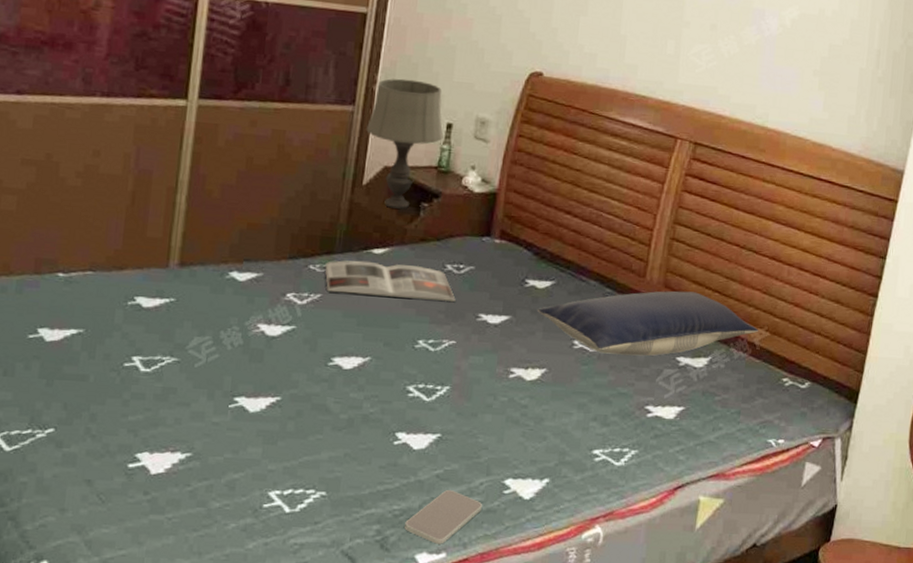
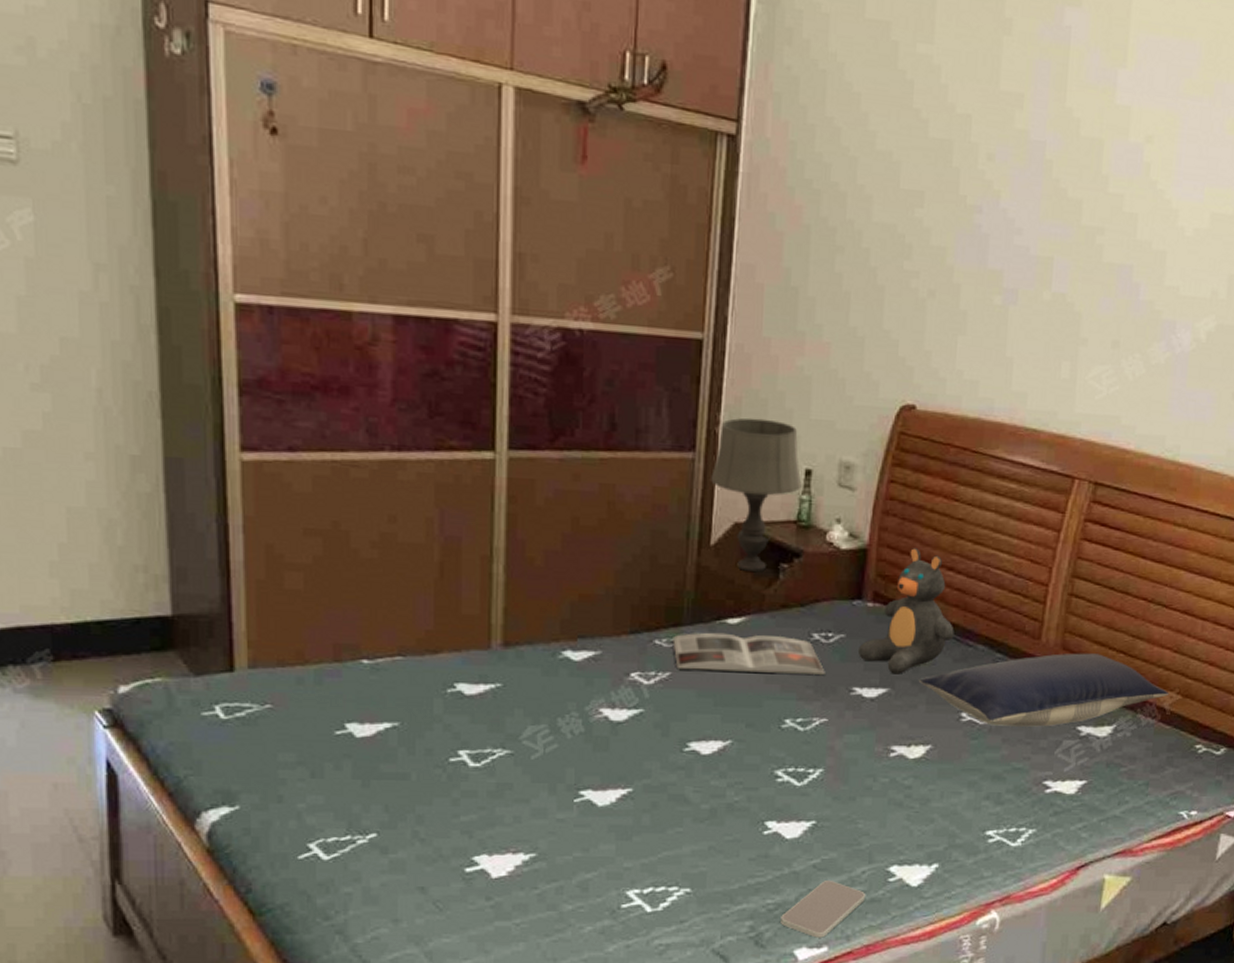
stuffed animal: none [485,193,570,304] -> present [859,548,954,674]

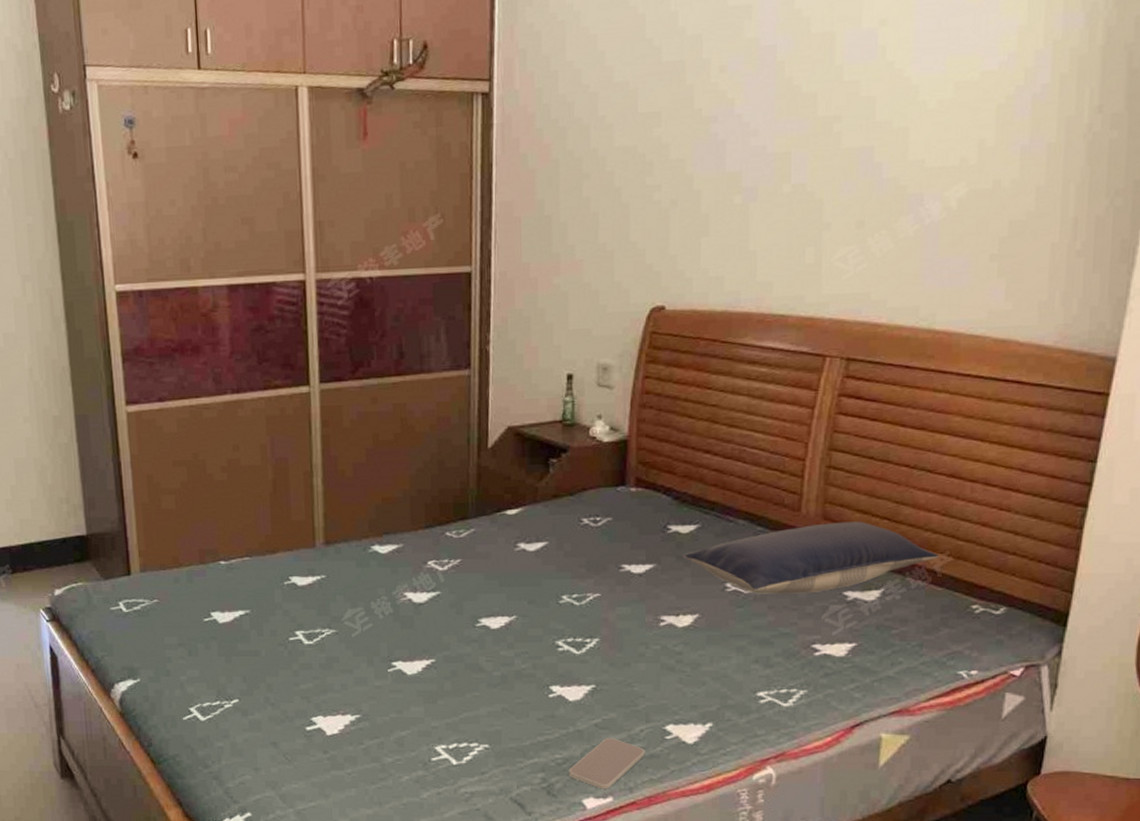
magazine: present [673,632,825,675] -> none [461,523,596,556]
table lamp: present [711,417,802,572] -> none [485,334,565,468]
stuffed animal: present [859,548,954,674] -> none [625,435,714,551]

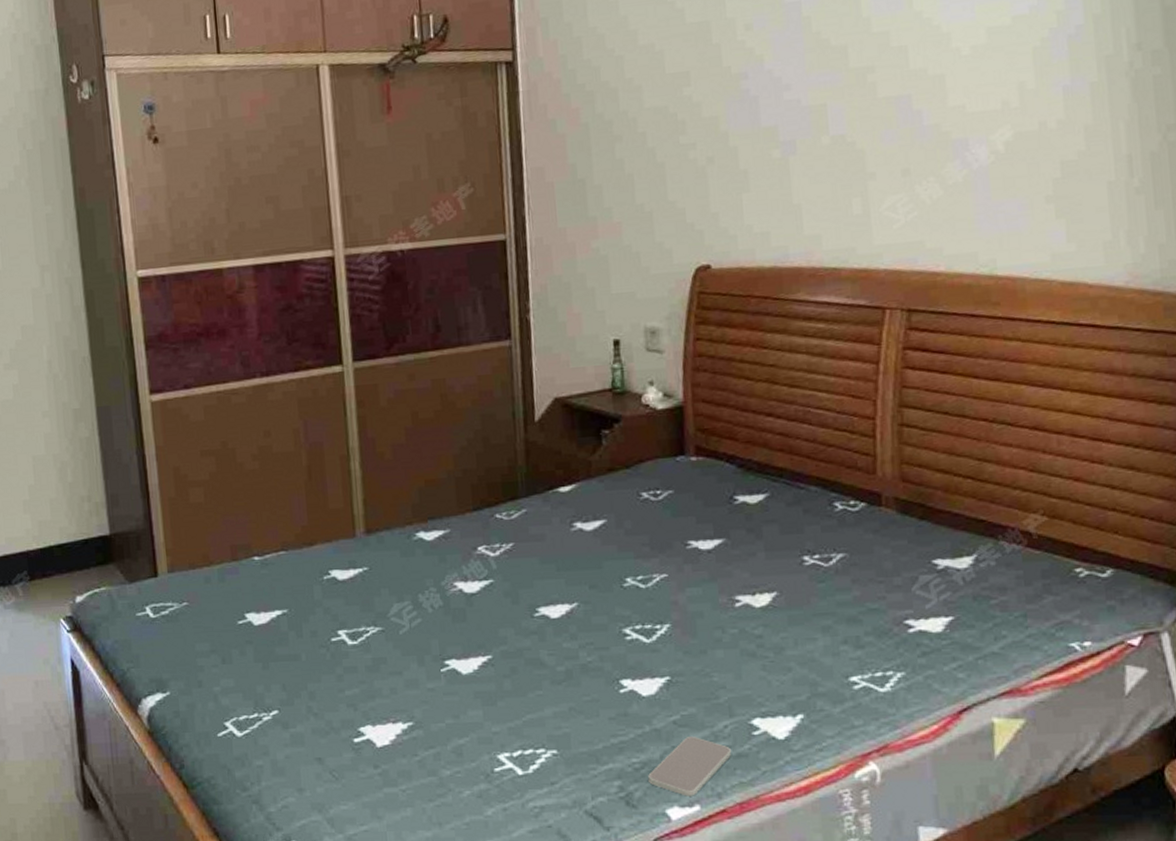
pillow: present [684,521,940,594] -> none [754,482,1033,567]

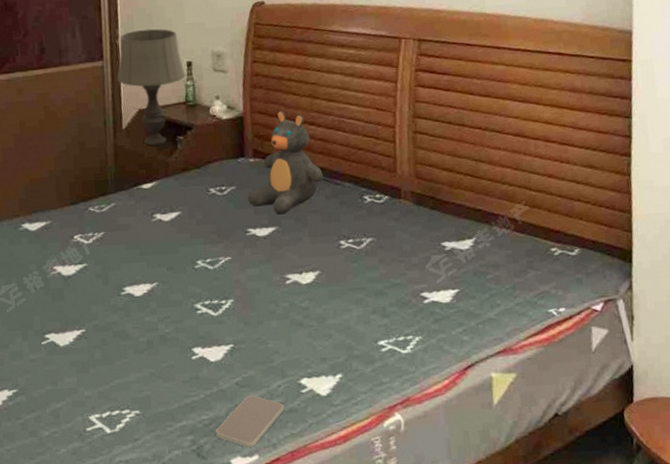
table lamp: none [528,300,612,441] -> present [117,28,186,146]
stuffed animal: none [688,399,783,524] -> present [248,111,324,215]

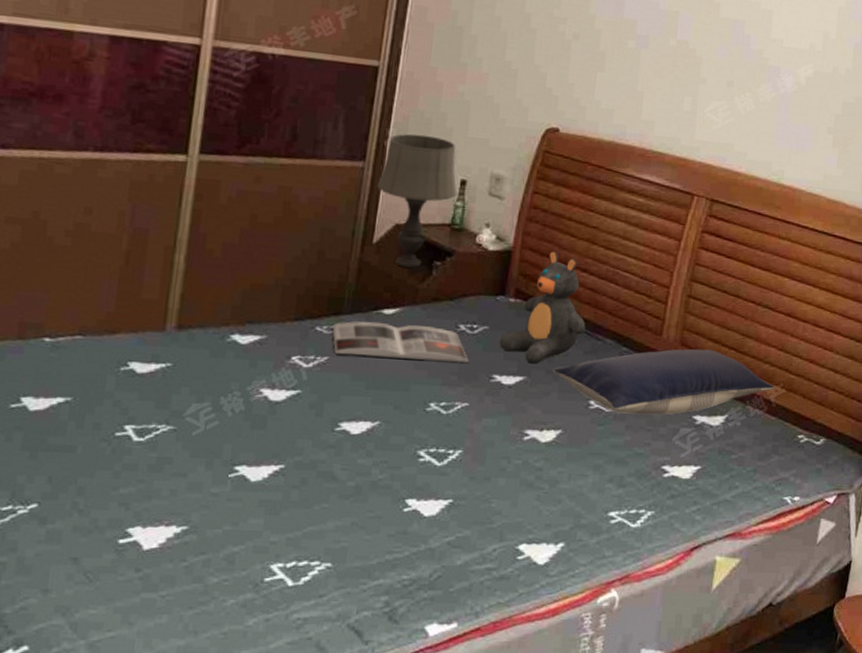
magazine: none [102,194,224,229] -> present [332,321,469,363]
smartphone: present [216,395,284,448] -> none [414,558,495,614]
pillow: none [301,178,518,249] -> present [553,348,775,416]

